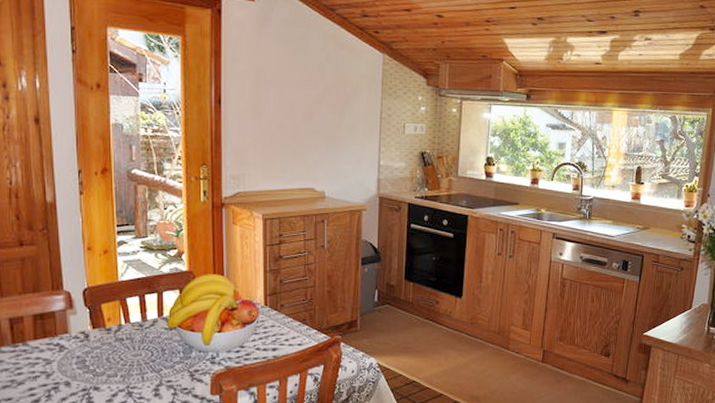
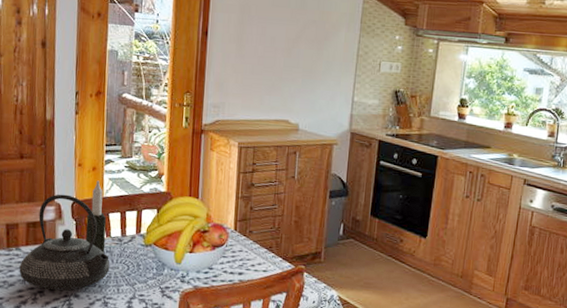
teapot: none [28,281,132,385] -> present [19,194,110,291]
candle: none [100,264,125,340] -> present [86,180,107,253]

